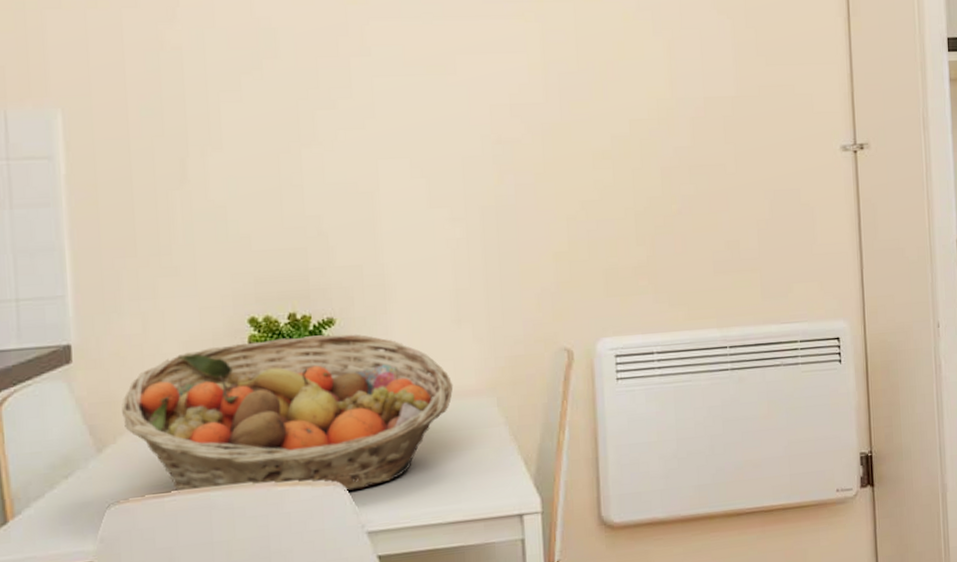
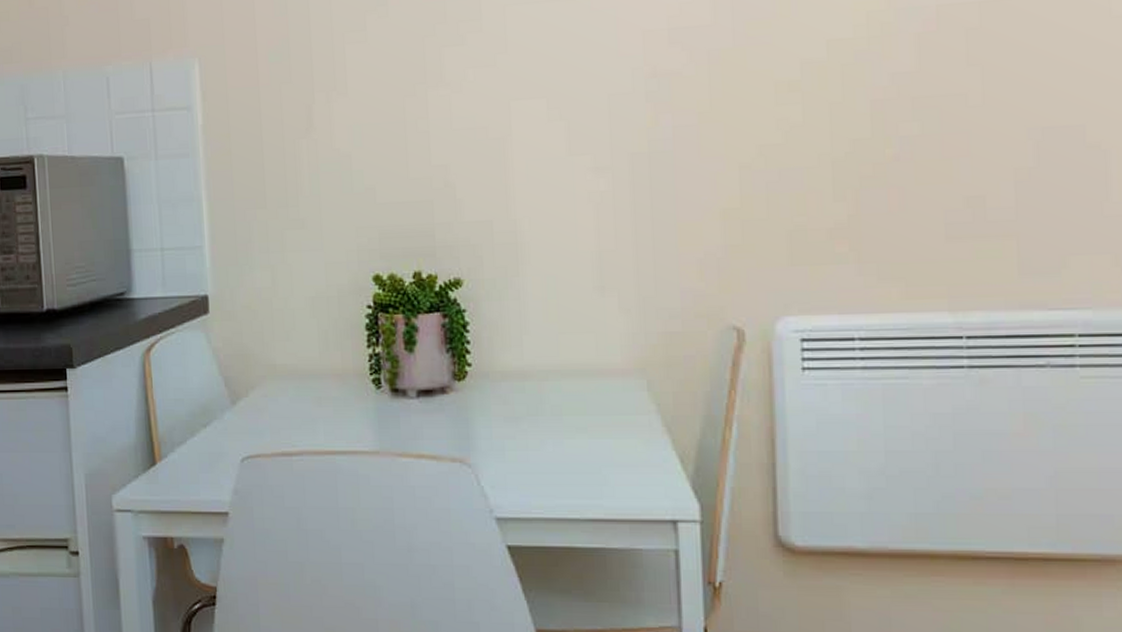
fruit basket: present [122,334,453,493] -> none [253,297,595,470]

